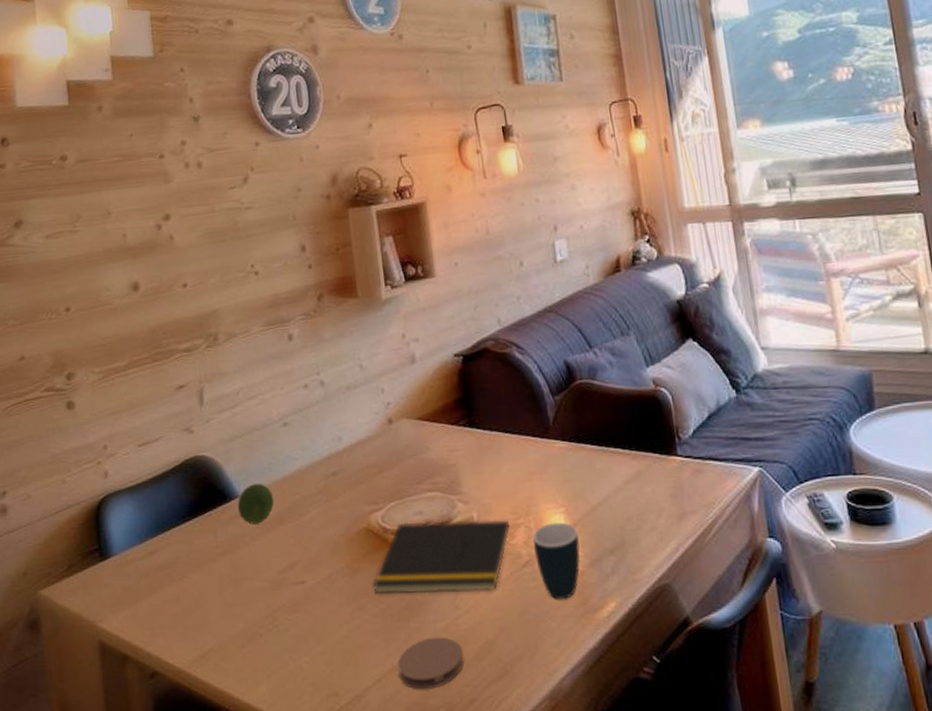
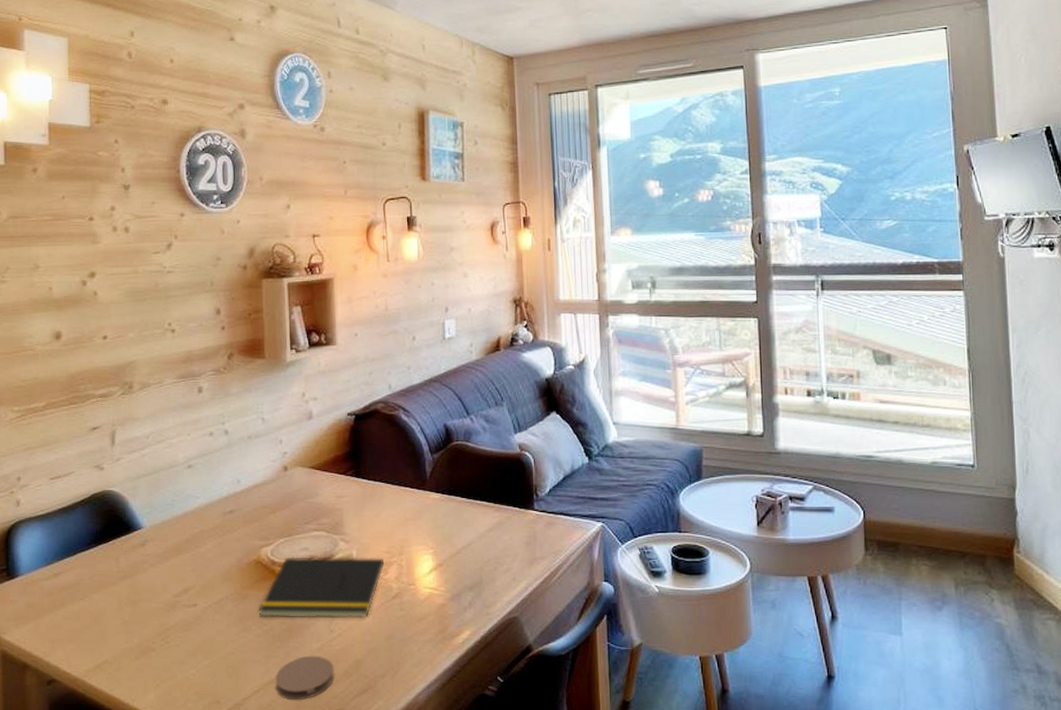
fruit: present [237,484,274,524] -> none [140,518,174,553]
mug: present [533,522,580,599] -> none [404,562,443,627]

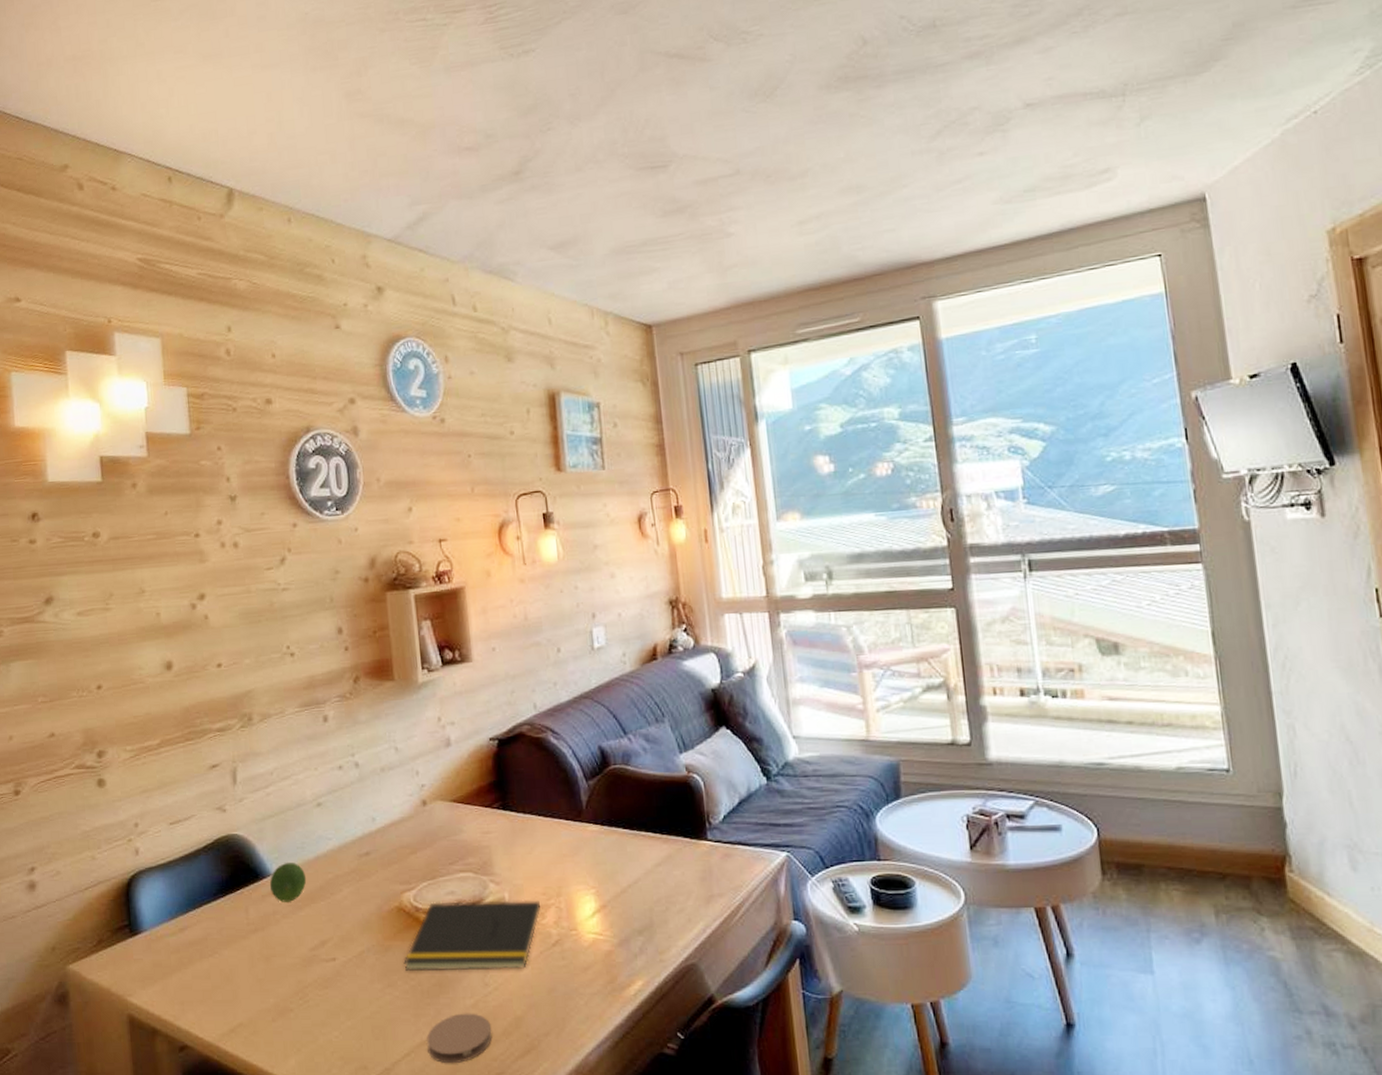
fruit: none [140,518,174,553] -> present [269,863,307,902]

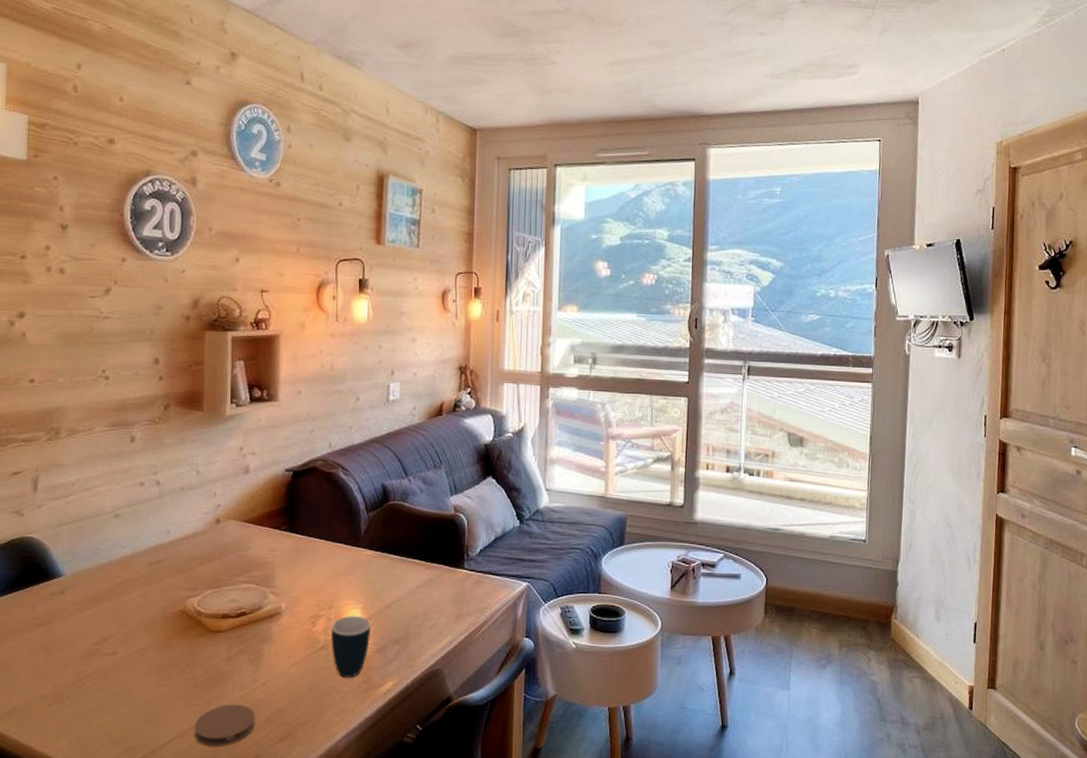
fruit: present [269,863,307,902] -> none [59,566,97,601]
notepad: present [404,900,542,971] -> none [181,608,313,668]
mug: none [563,903,609,977] -> present [331,615,371,677]

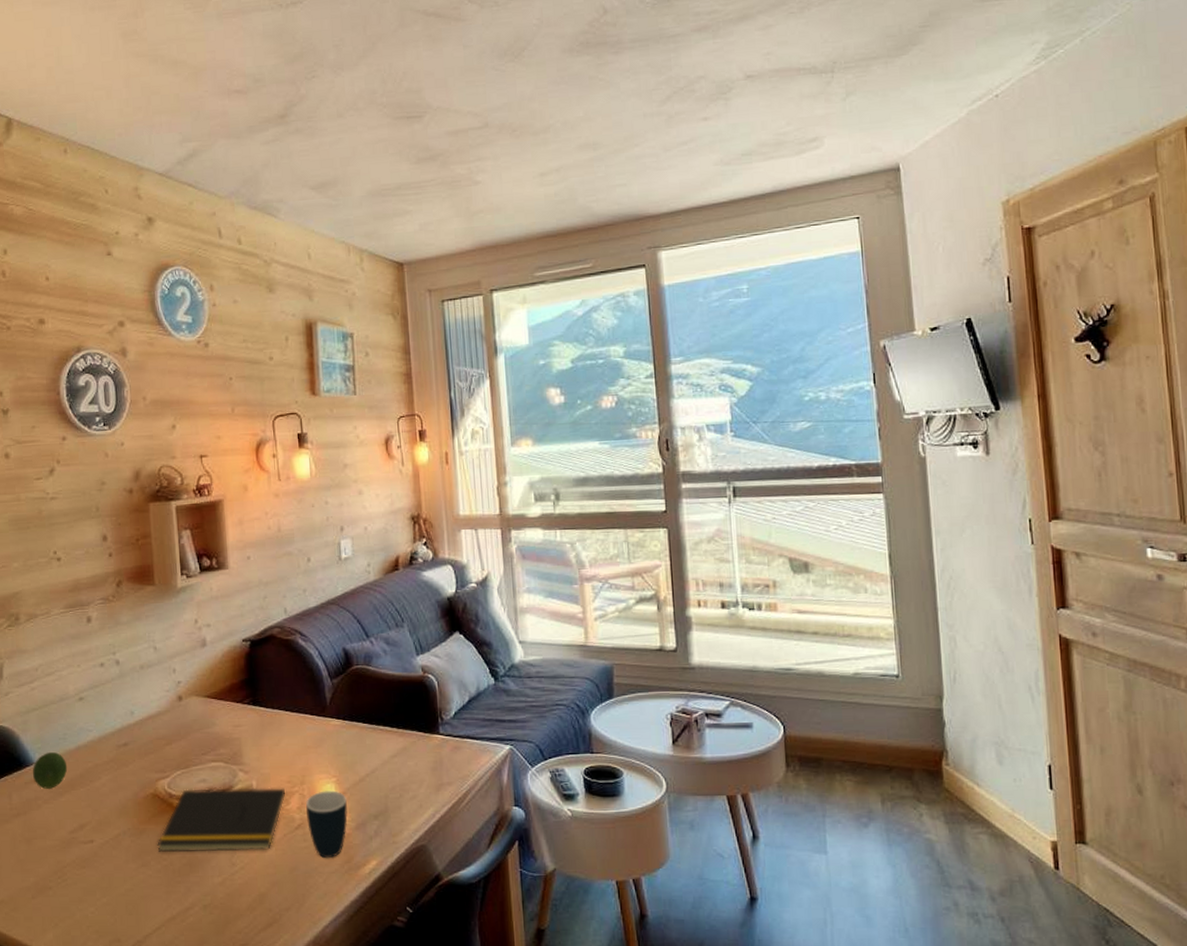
fruit: none [59,566,97,601] -> present [32,752,68,789]
notepad: none [181,608,313,668] -> present [157,788,286,852]
coaster: present [194,704,255,747] -> none [177,890,238,937]

